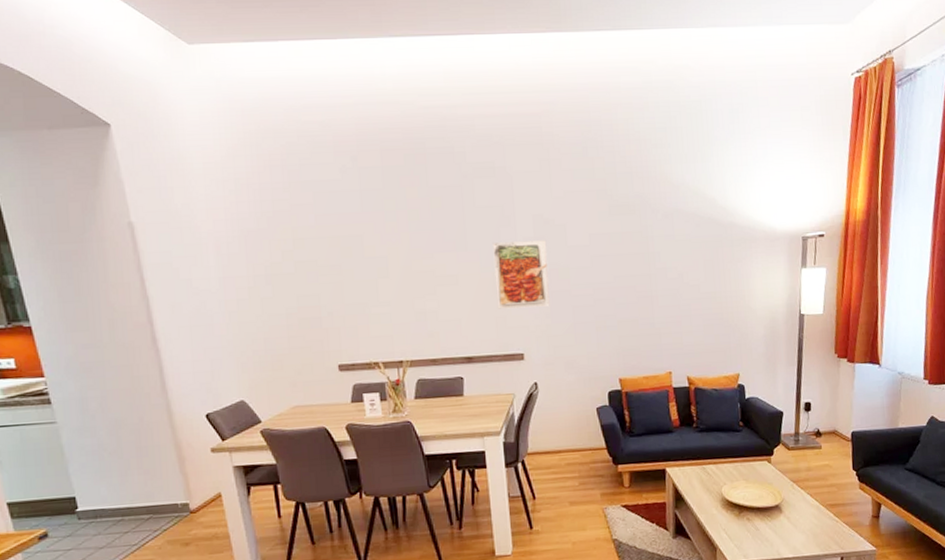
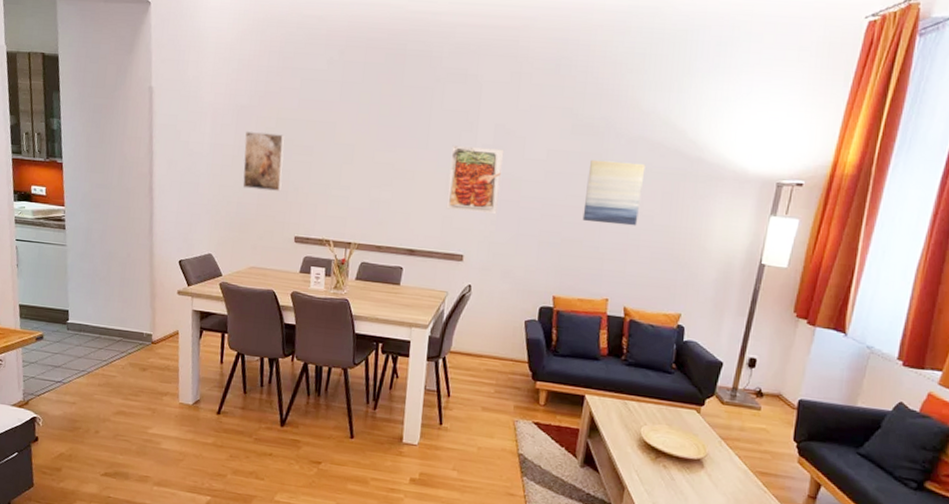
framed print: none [259,256,313,321] -> present [242,132,285,191]
wall art: none [632,235,686,300] -> present [582,159,646,226]

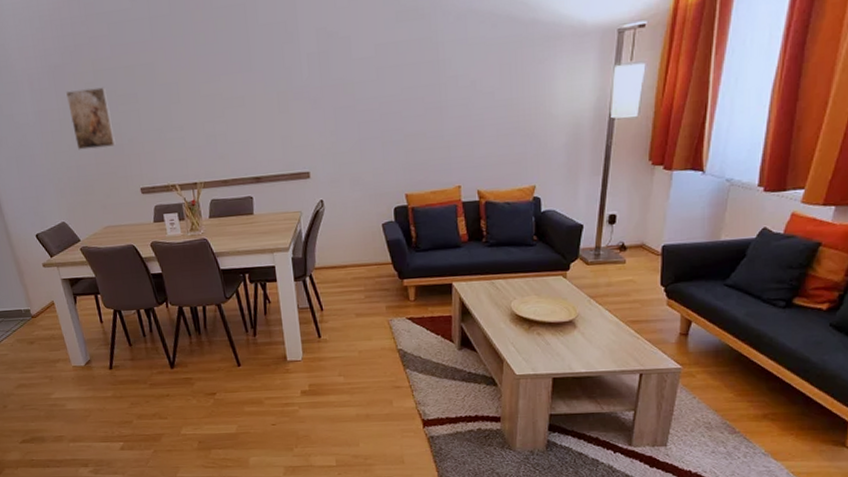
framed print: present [446,145,505,214] -> none [276,54,335,129]
wall art: present [582,159,646,226] -> none [420,38,479,111]

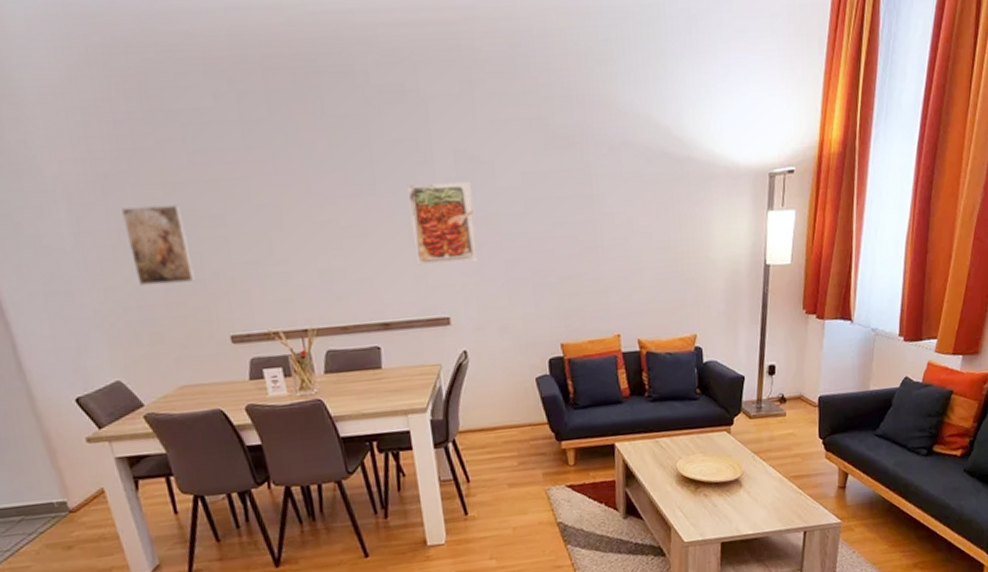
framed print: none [276,54,335,129] -> present [407,181,478,266]

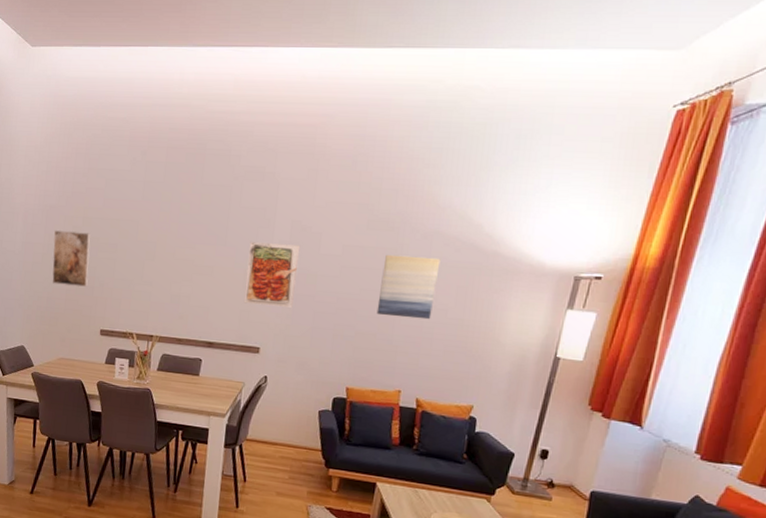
wall art: none [573,173,636,251] -> present [376,254,441,320]

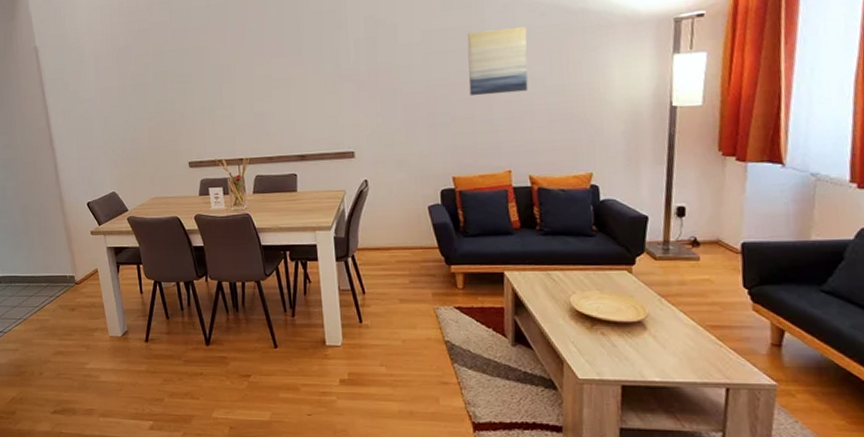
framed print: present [52,230,91,287] -> none [127,67,168,125]
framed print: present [243,242,301,308] -> none [325,40,381,109]

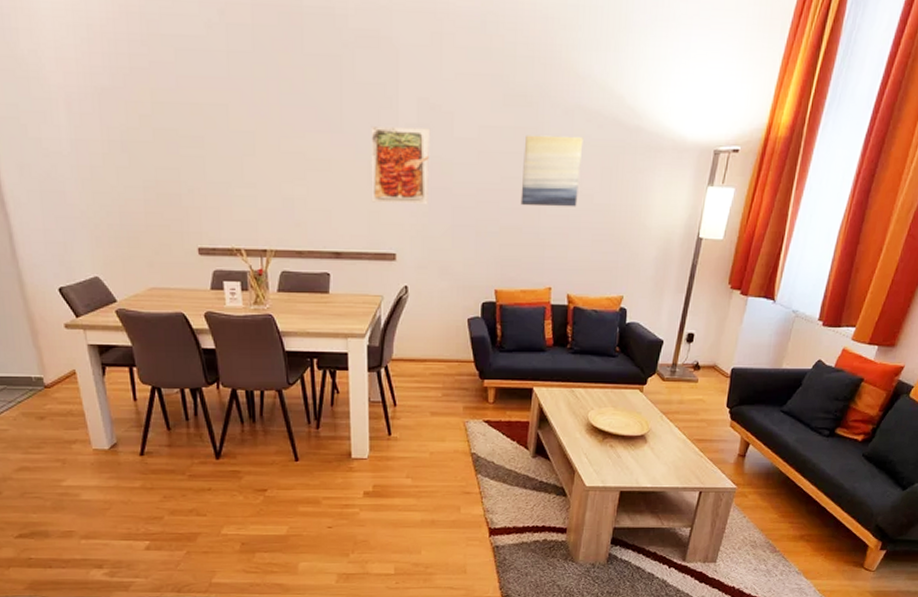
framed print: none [325,40,381,109] -> present [371,126,431,204]

